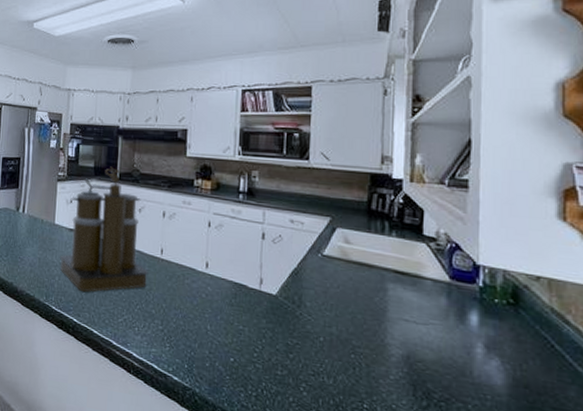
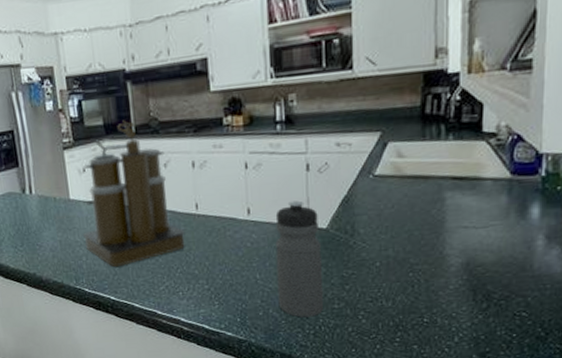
water bottle: none [225,263,269,379] -> present [275,200,323,318]

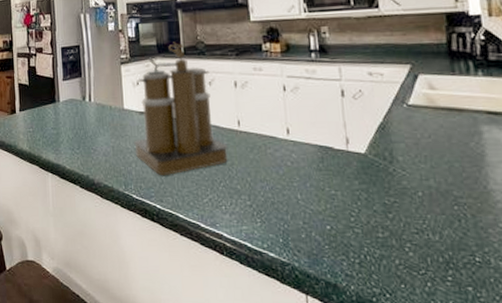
water bottle: present [275,200,323,318] -> none [314,124,367,245]

